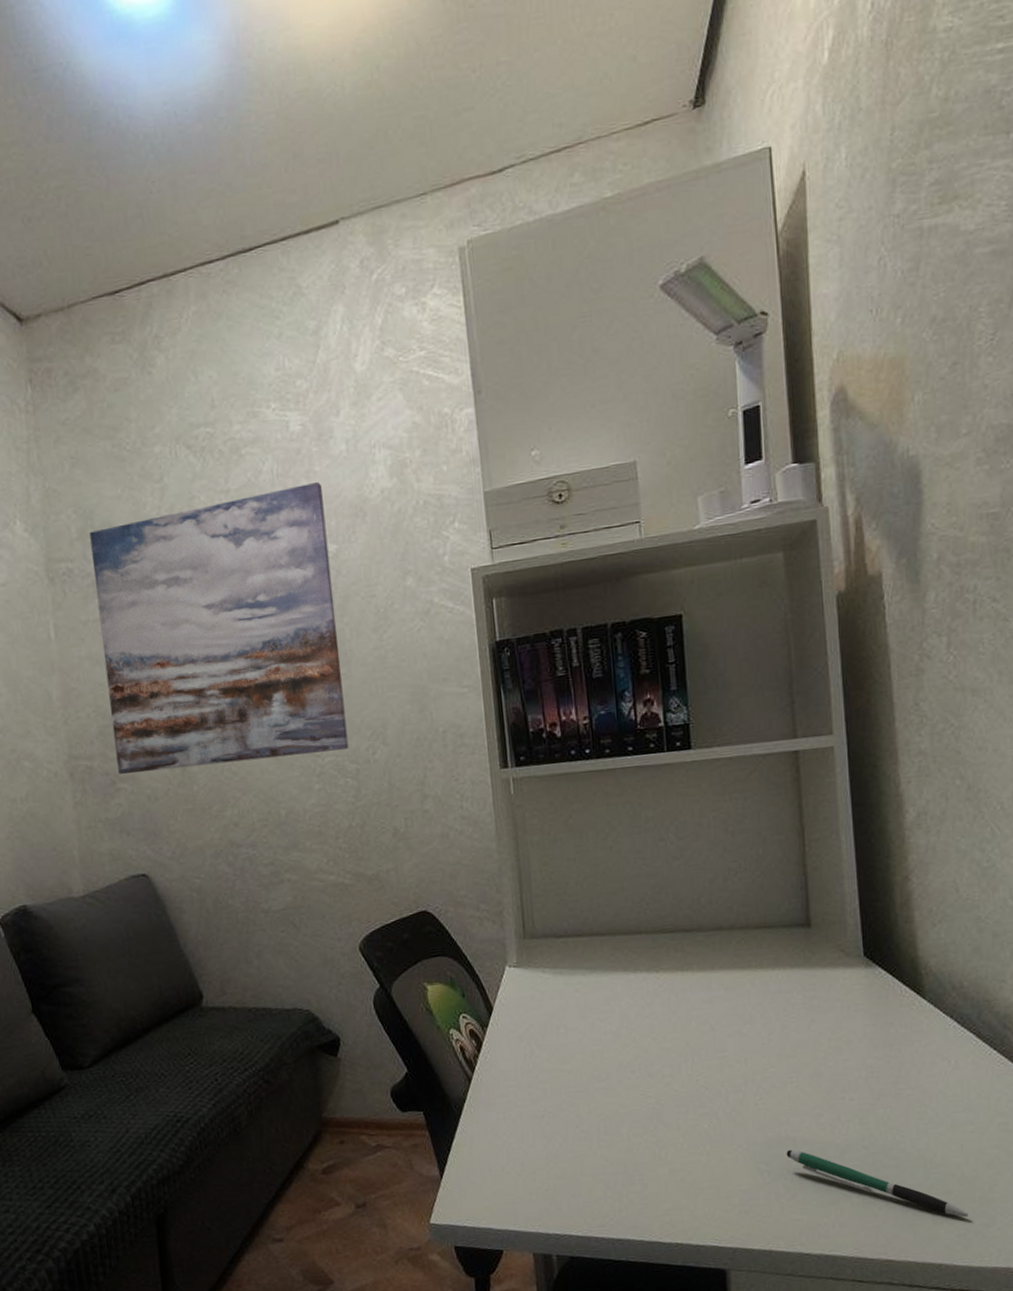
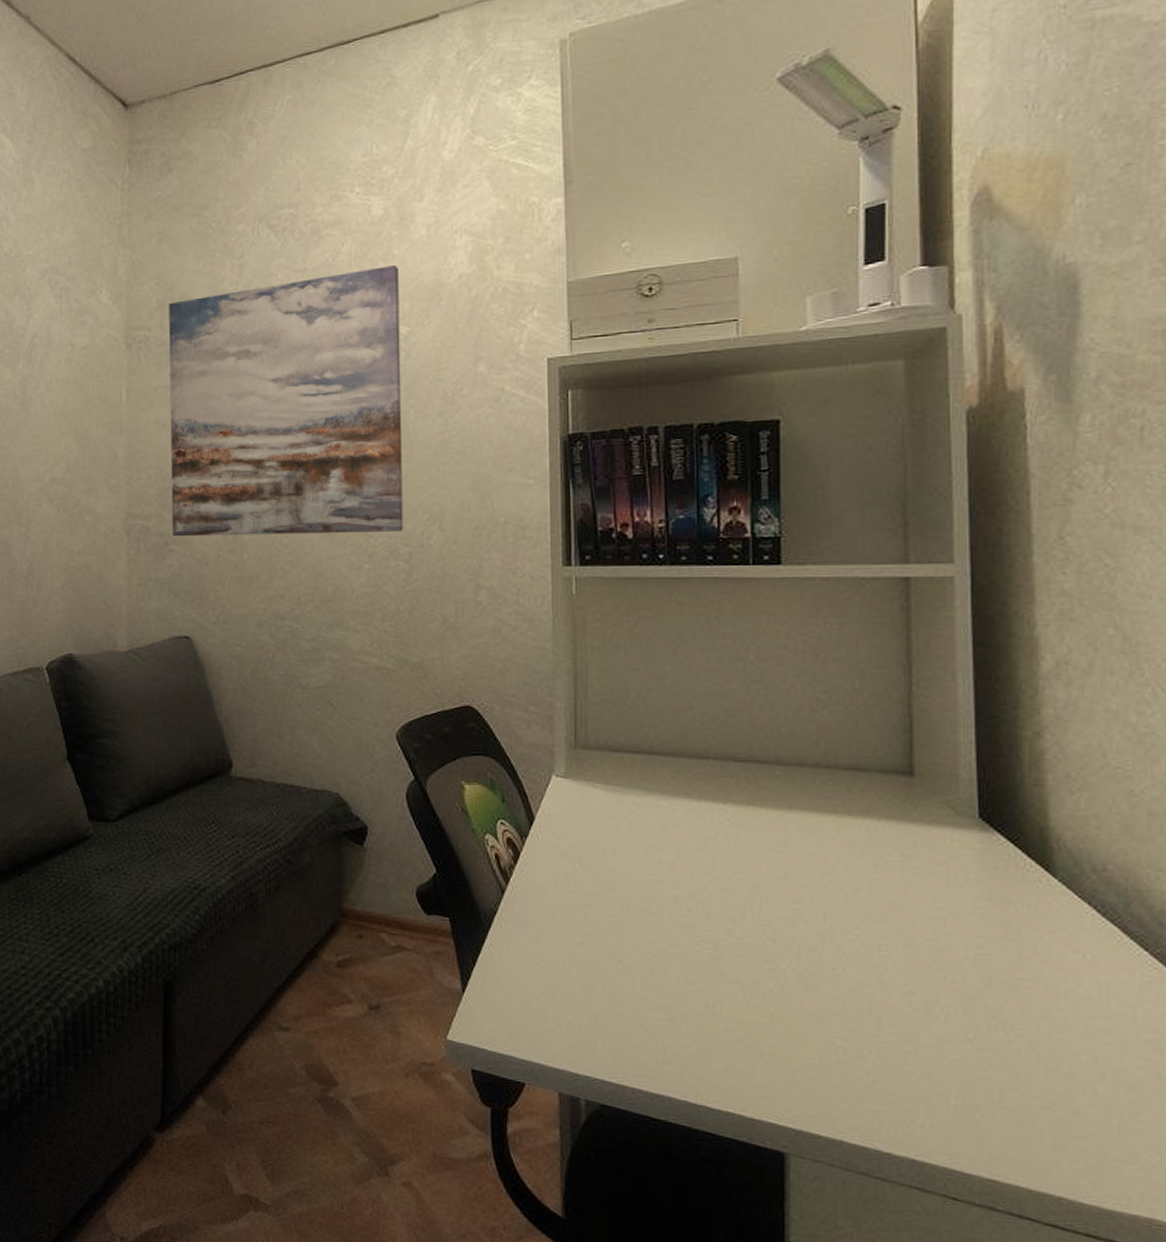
pen: present [786,1150,969,1218] -> none [867,1028,1101,1147]

